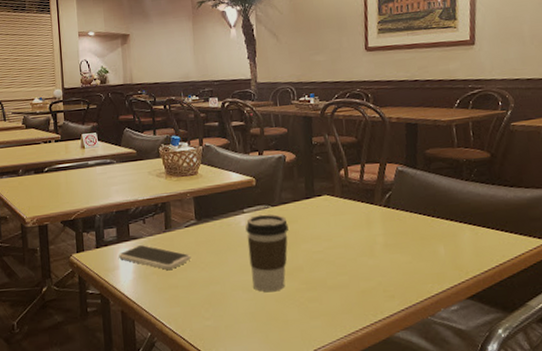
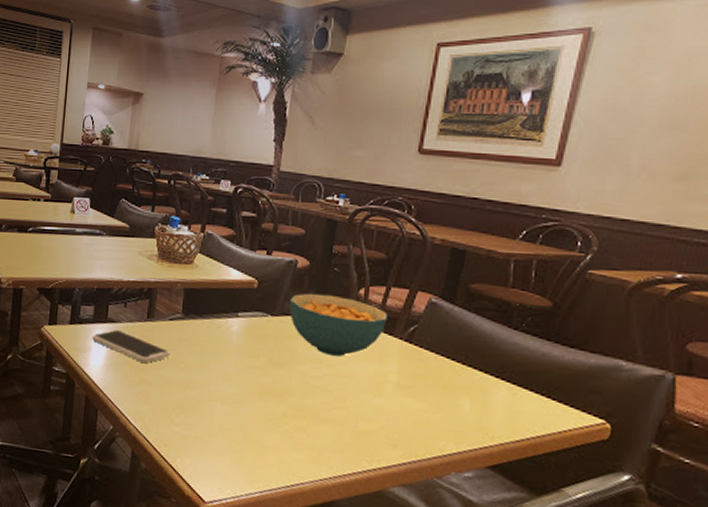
coffee cup: present [245,214,288,292] -> none [234,321,286,412]
cereal bowl: none [285,179,367,231] -> present [289,293,388,357]

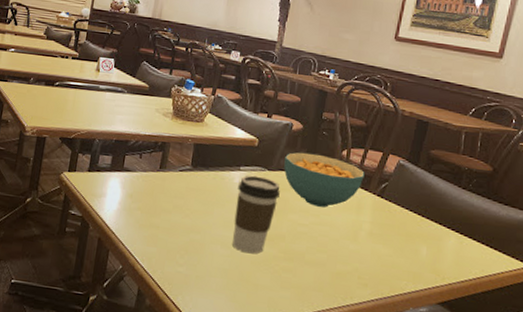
smartphone: present [92,330,171,363] -> none [108,178,179,209]
coffee cup: none [234,321,286,412] -> present [232,175,280,254]

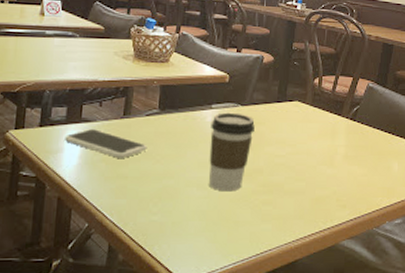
smartphone: none [108,178,179,209] -> present [65,129,147,158]
cereal bowl: present [284,152,365,208] -> none [257,84,337,136]

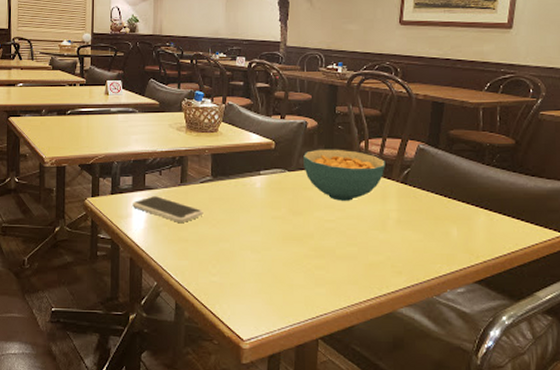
coffee cup: present [209,112,255,192] -> none [260,178,303,255]
cereal bowl: none [257,84,337,136] -> present [303,149,386,201]

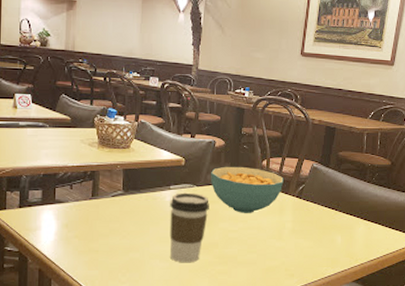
smartphone: present [132,196,204,222] -> none [42,209,114,234]
coffee cup: none [260,178,303,255] -> present [169,192,209,263]

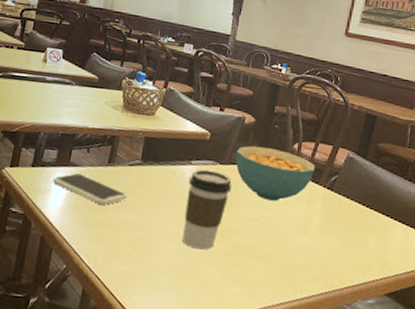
smartphone: none [42,209,114,234] -> present [53,173,128,205]

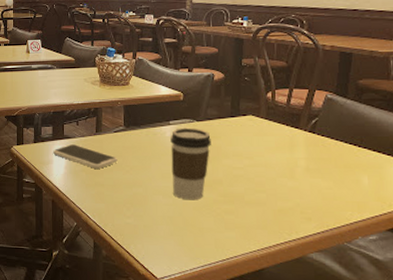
cereal bowl: present [235,145,316,201] -> none [211,99,293,149]

